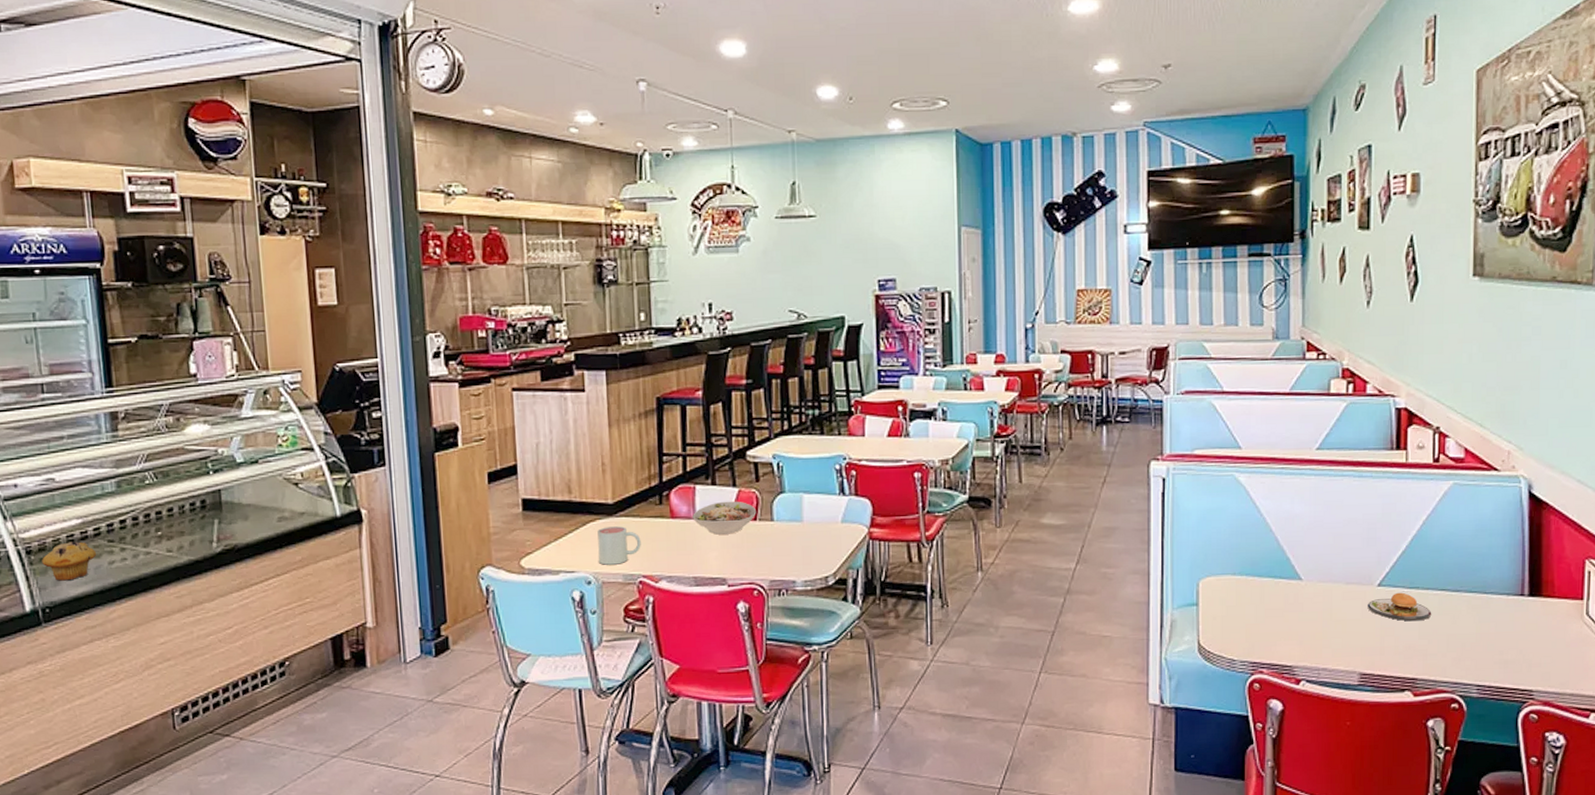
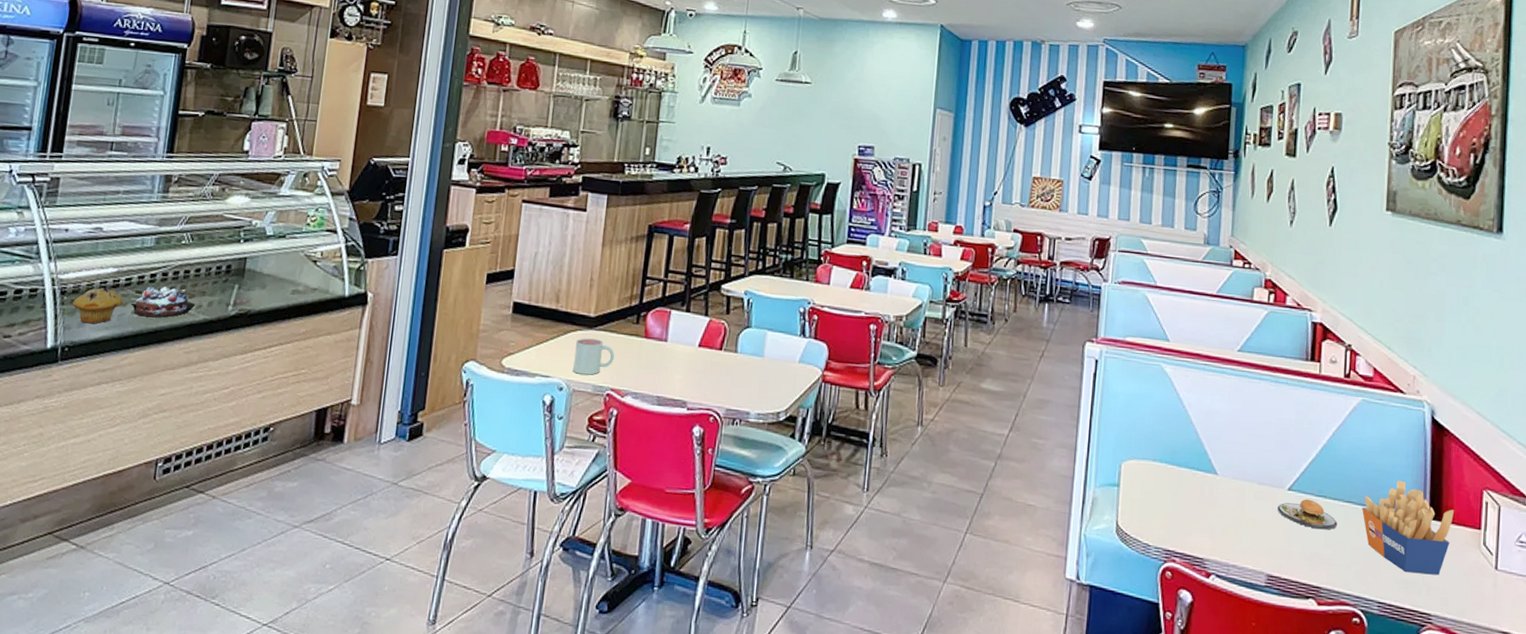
cake: none [105,532,177,566] -> present [130,286,196,318]
salad: present [693,501,757,535] -> none [664,328,723,360]
french fries: none [1456,561,1554,653] -> present [1361,480,1454,576]

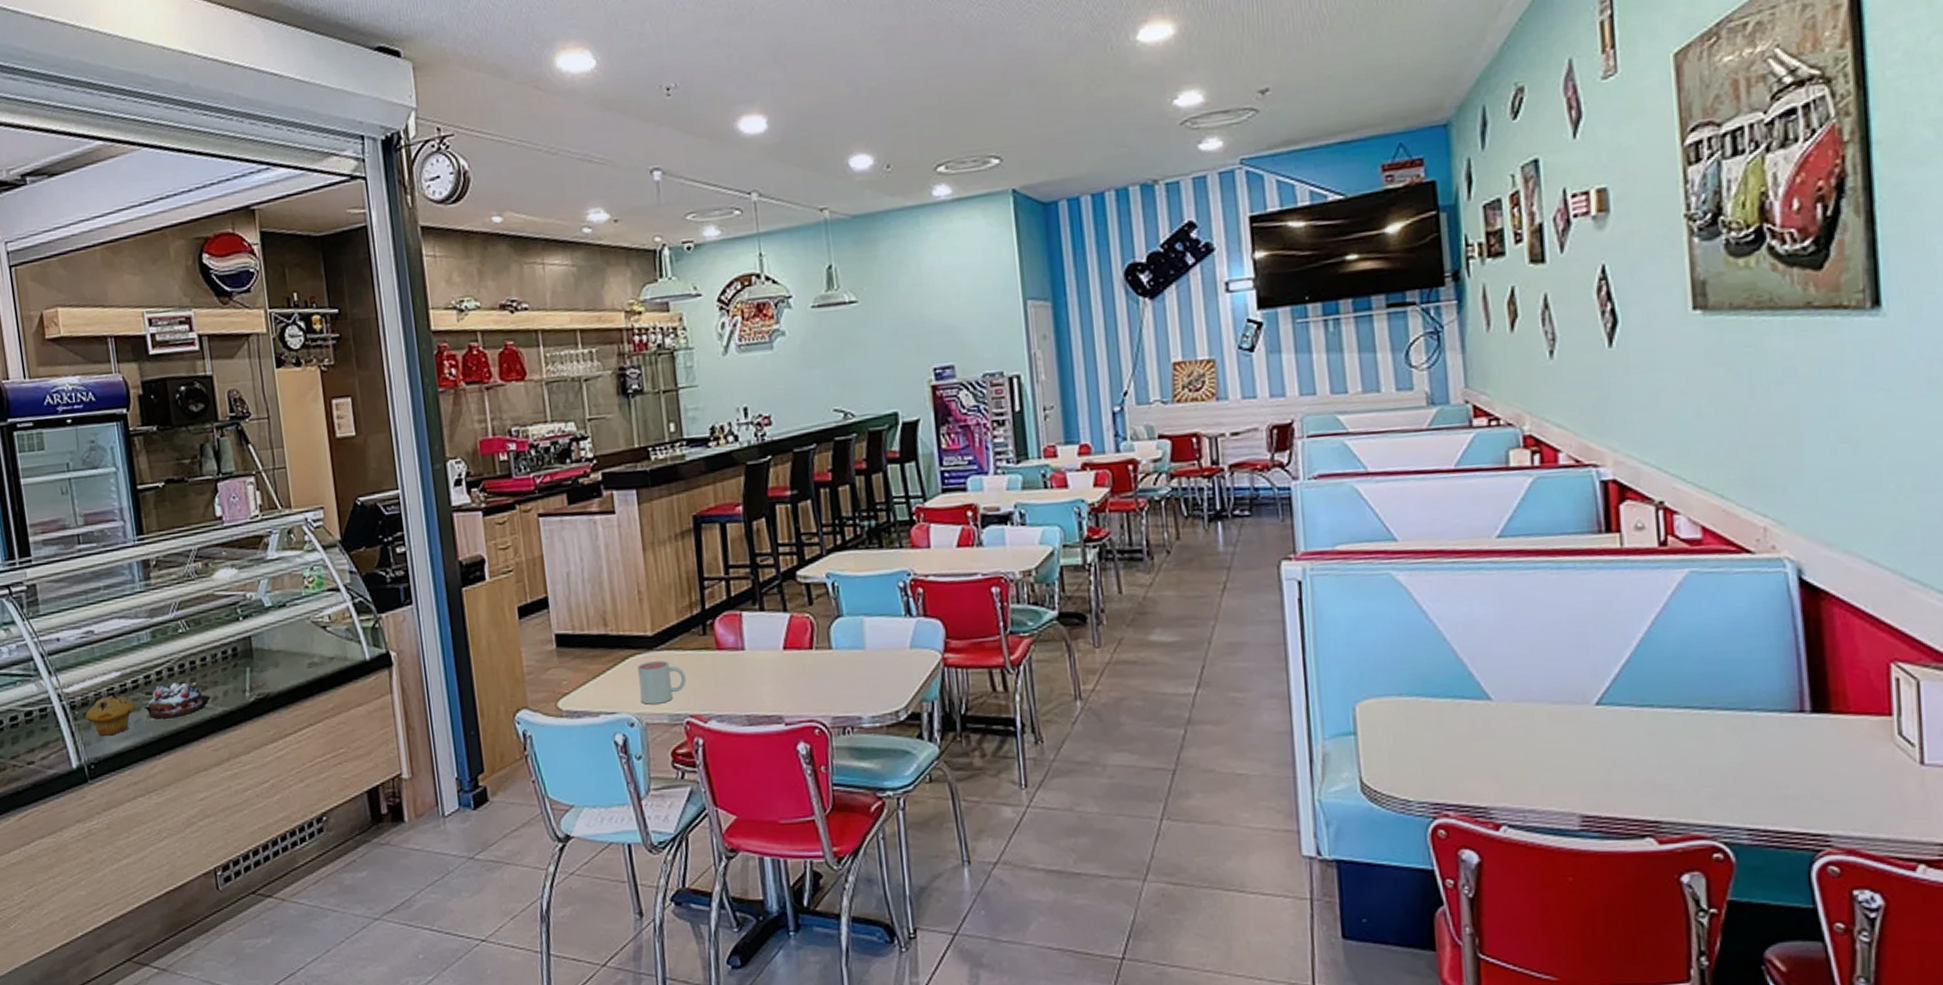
hamburger: present [1277,499,1338,530] -> none [1583,712,1675,749]
french fries: present [1361,480,1454,576] -> none [1707,668,1848,787]

